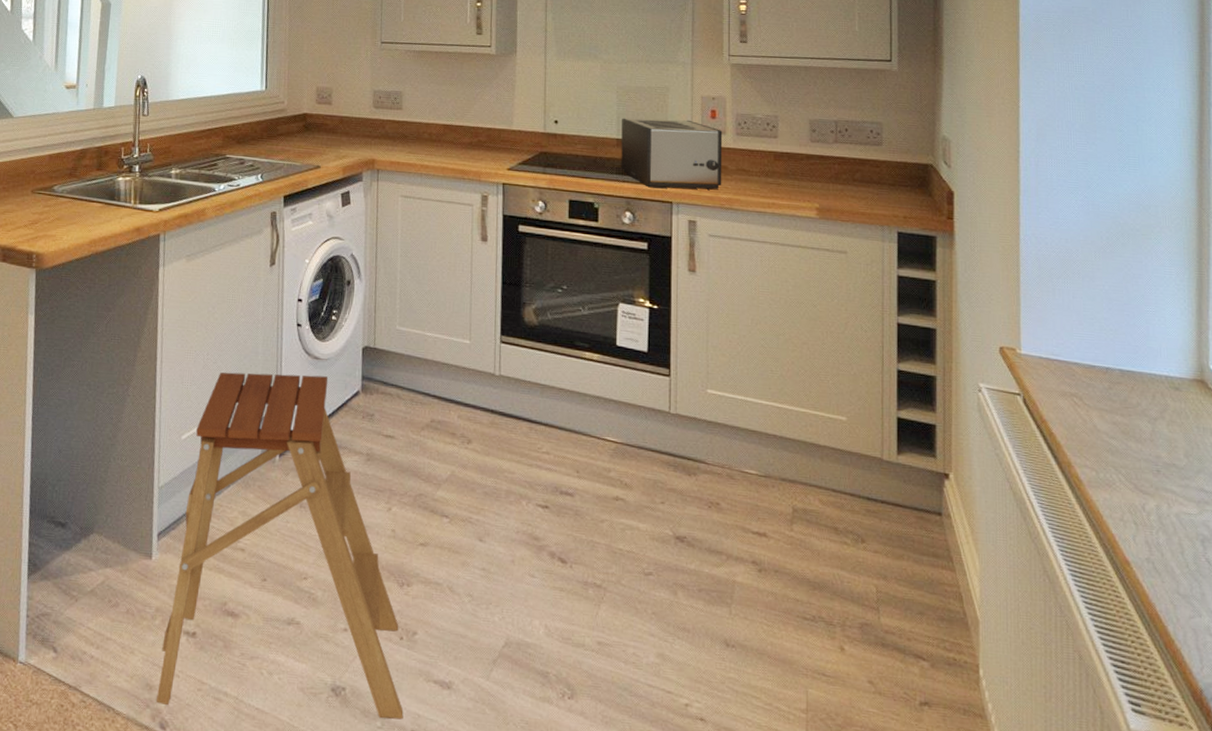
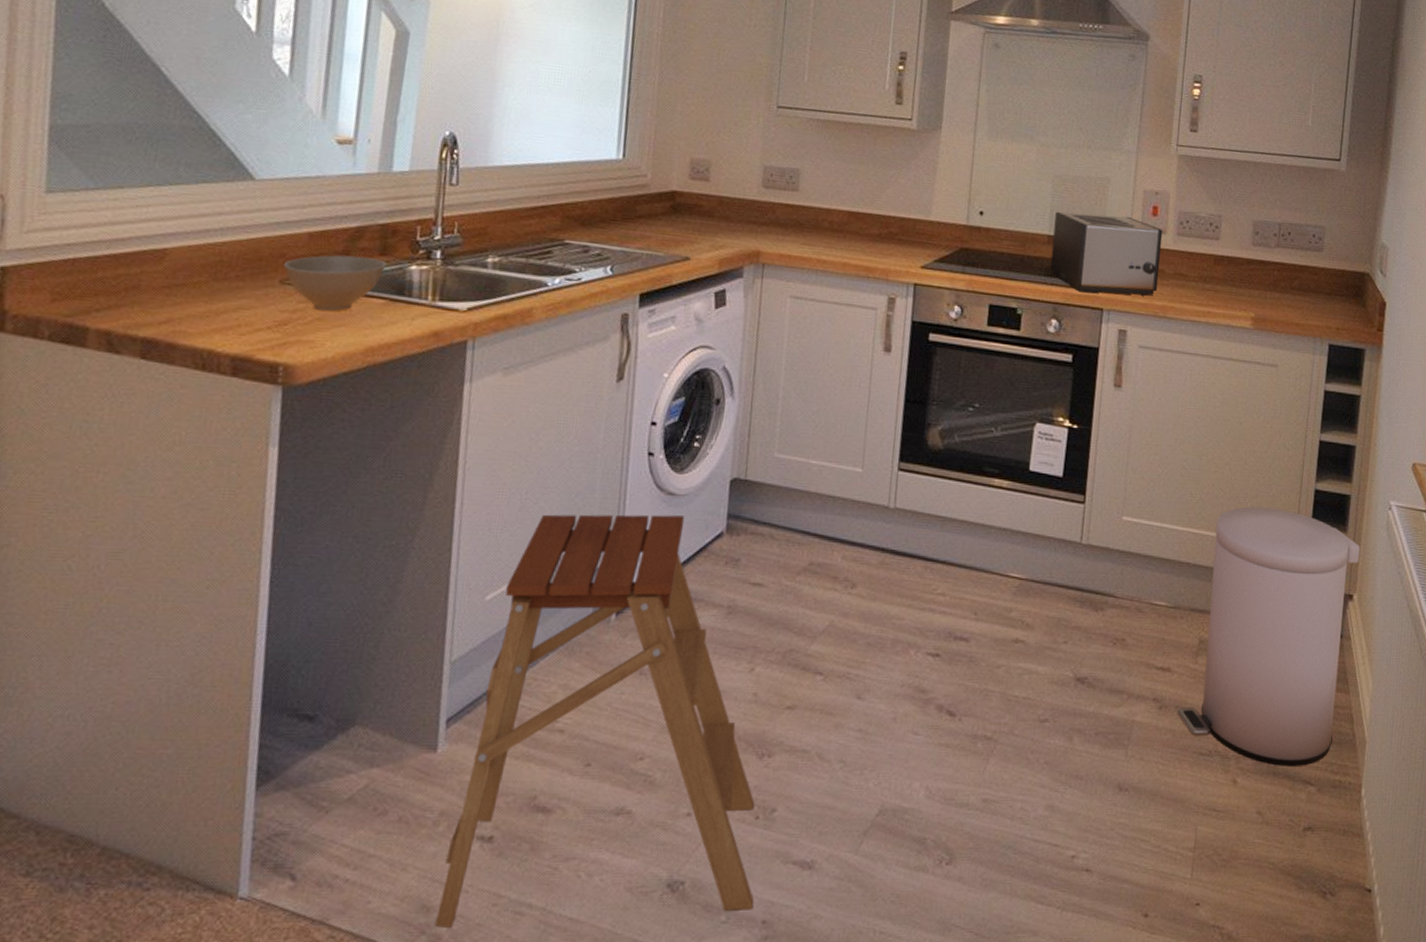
bowl: none [33,171,102,214] -> present [283,255,386,312]
pedal bin: none [777,384,951,640] -> present [1177,506,1360,766]

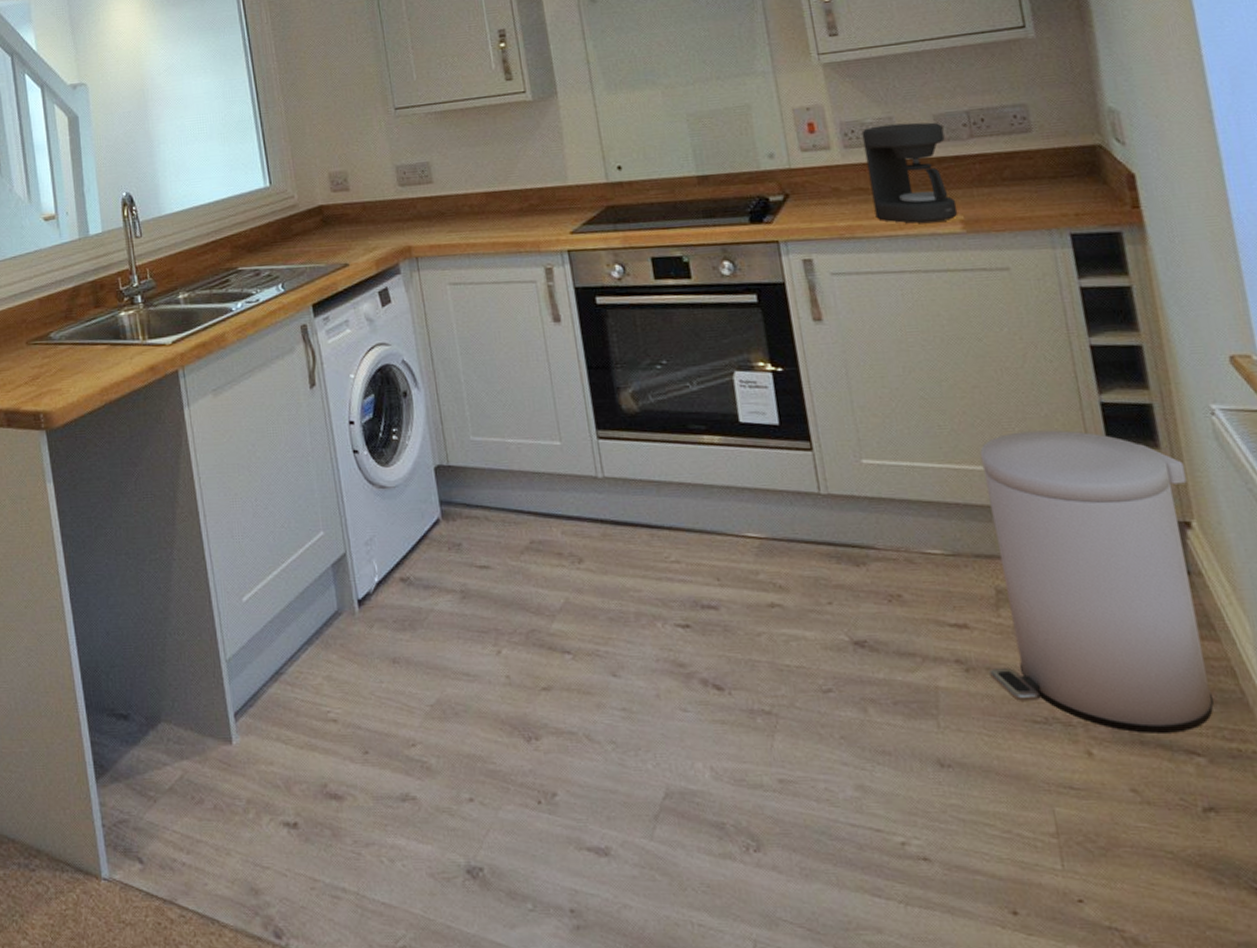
bowl: present [283,255,386,312] -> none [25,311,102,363]
step ladder: present [435,514,755,928] -> none [258,507,558,910]
toaster: present [1050,211,1163,296] -> none [699,139,837,228]
coffee maker: none [1187,220,1258,316] -> present [861,122,958,224]

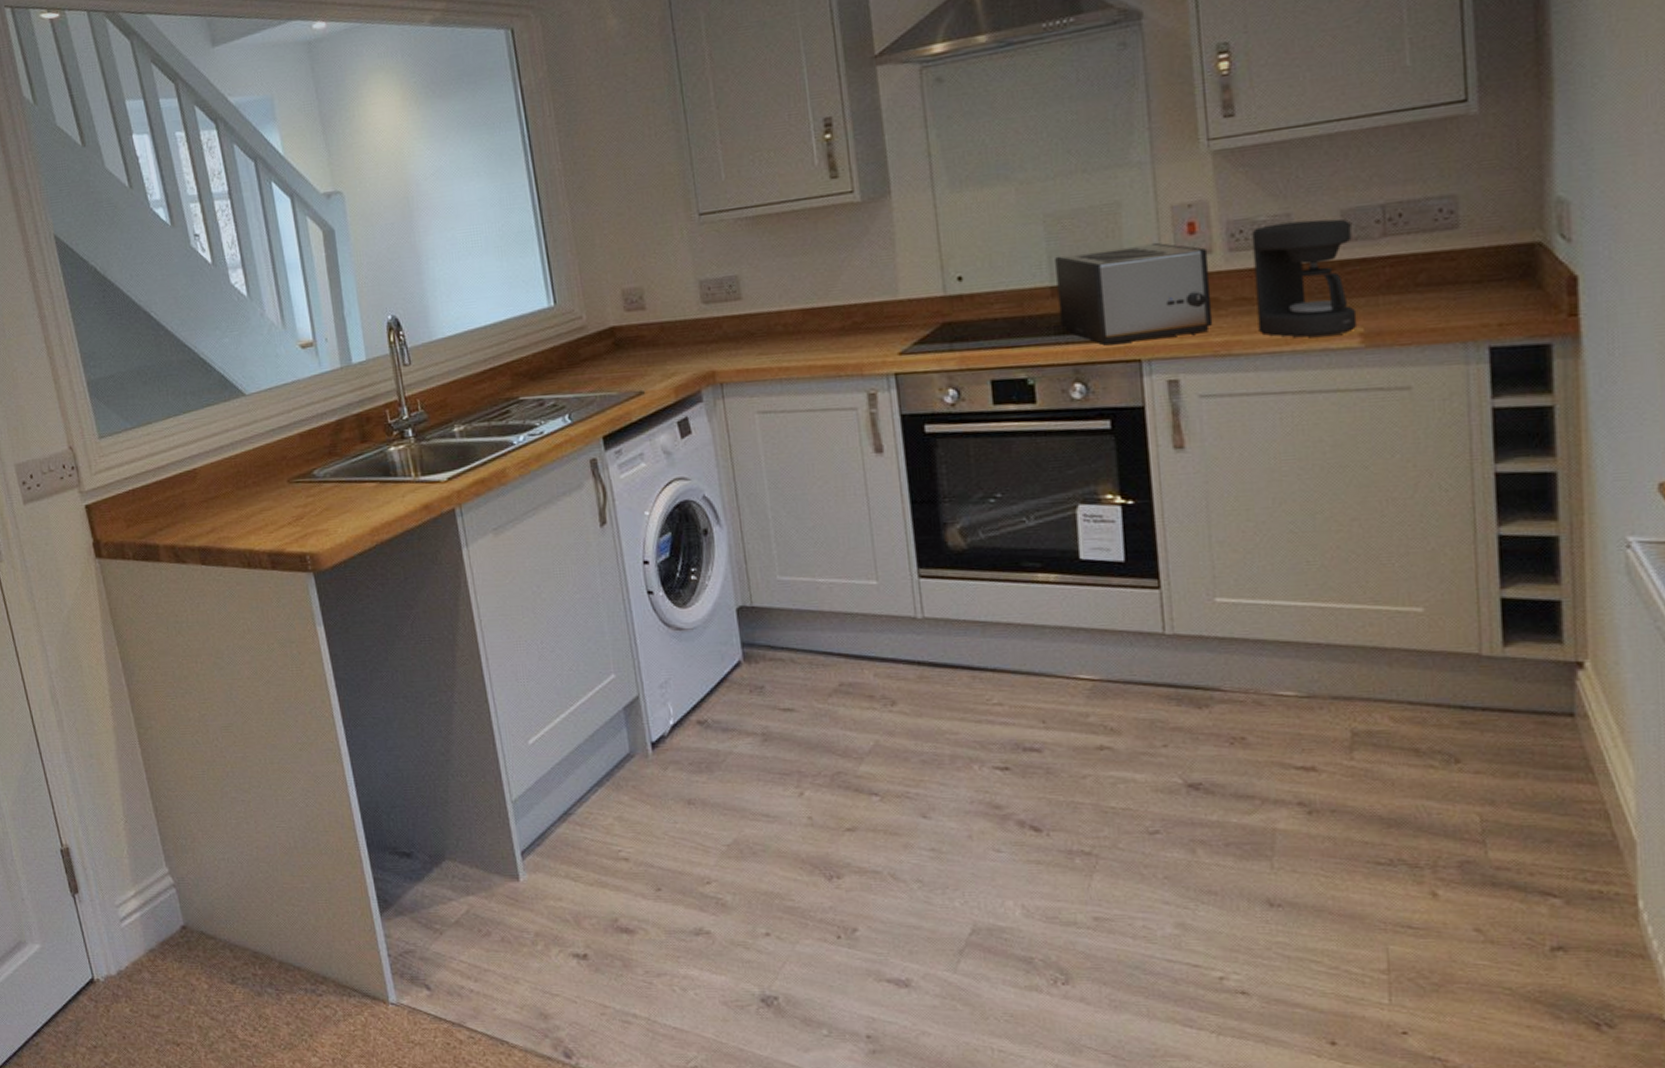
toaster: none [699,139,837,228] -> present [1055,242,1213,345]
pedal bin: present [979,430,1214,733] -> none [1334,565,1586,875]

